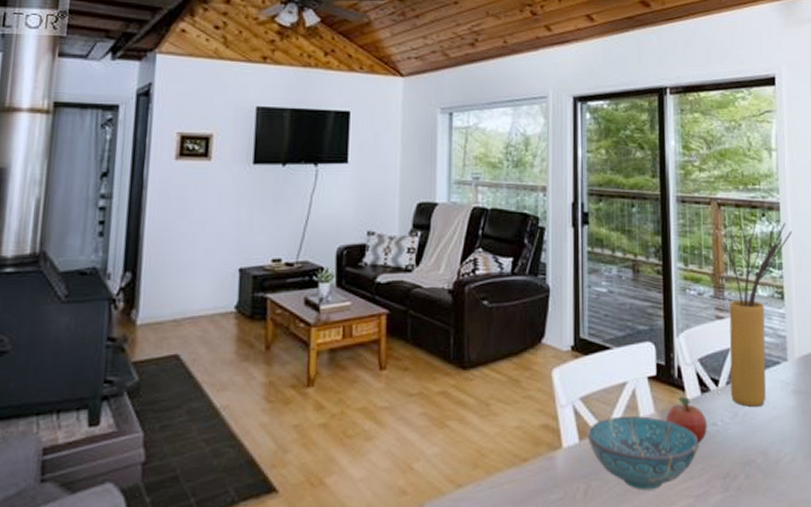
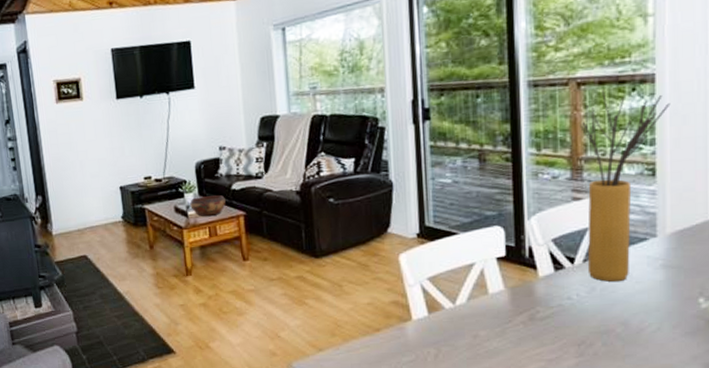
decorative bowl: none [324,288,367,312] -> present [190,195,226,216]
bowl: present [588,416,699,491] -> none [436,292,551,355]
fruit: present [666,396,707,443] -> none [516,274,561,315]

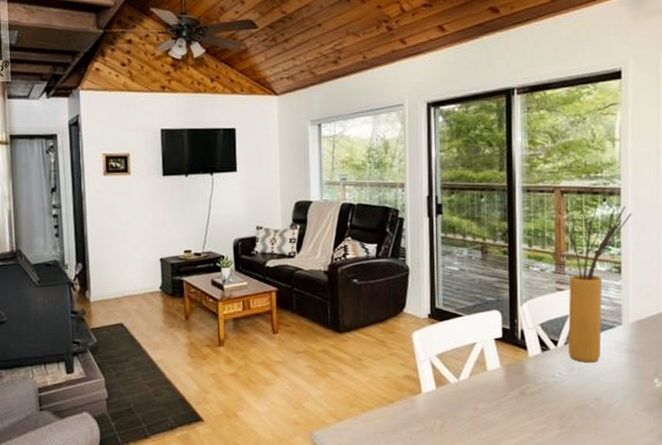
decorative bowl: present [190,195,226,216] -> none [226,271,260,290]

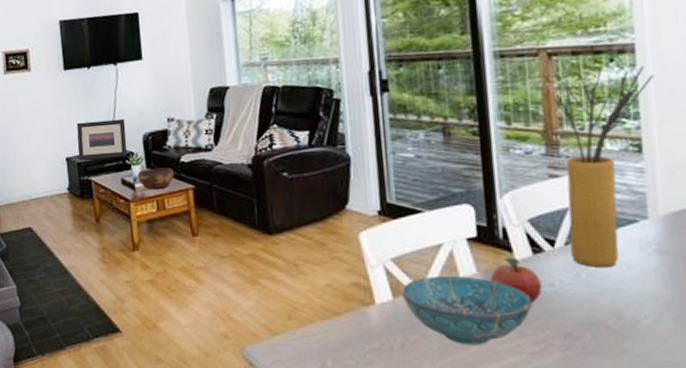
picture frame: none [172,224,219,261] -> present [76,118,127,161]
decorative bowl: none [226,271,260,290] -> present [137,168,174,189]
bowl: none [443,369,538,426] -> present [402,276,532,345]
fruit: none [510,354,546,391] -> present [490,257,542,303]

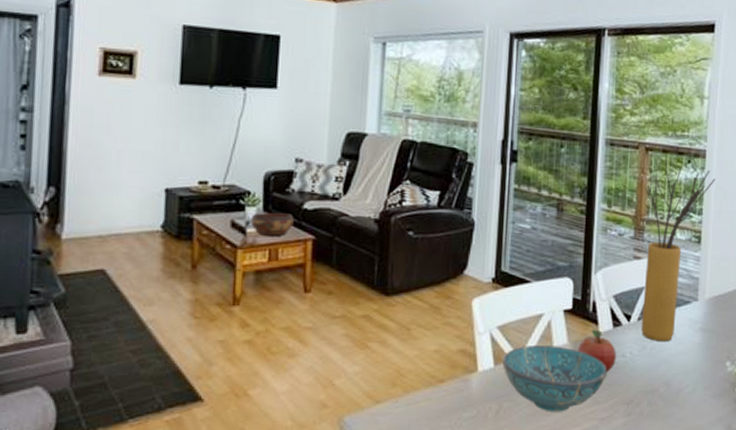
picture frame: present [76,118,127,161] -> none [181,149,246,196]

